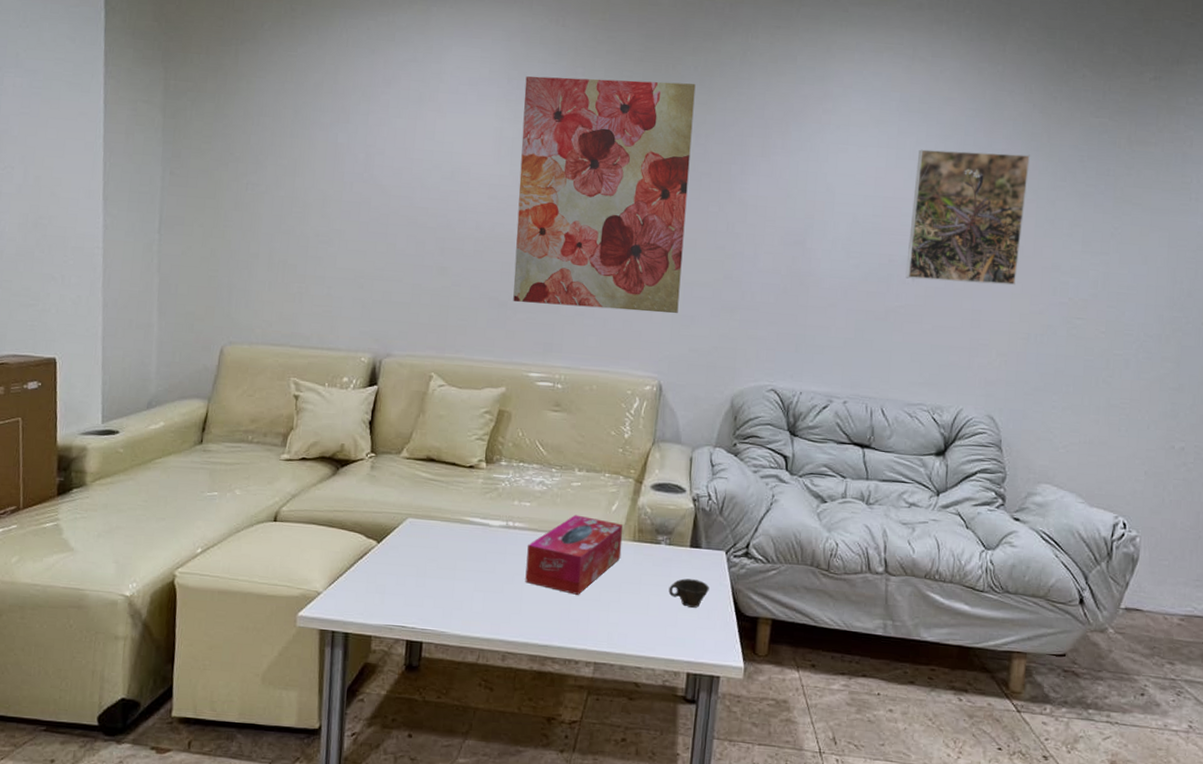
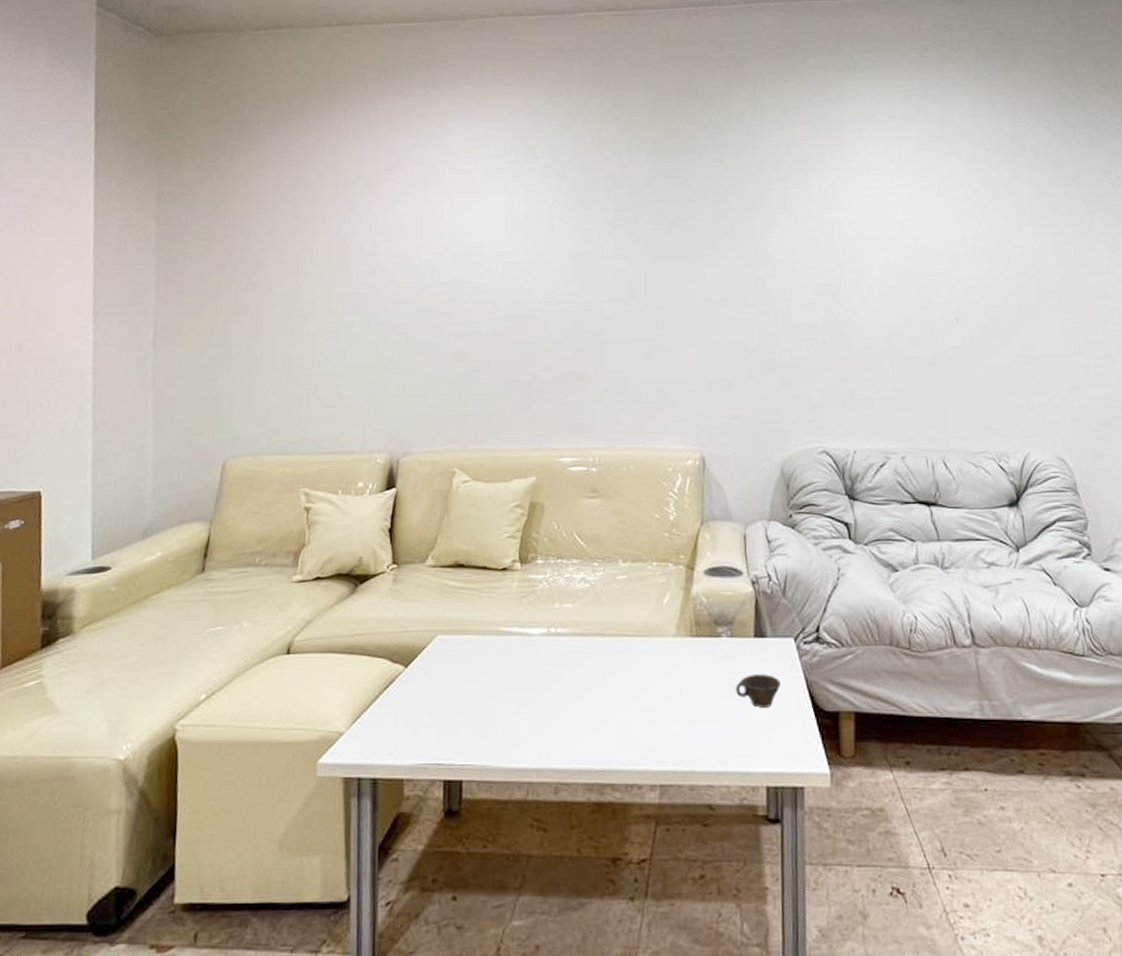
wall art: present [513,76,696,314] -> none [533,142,714,383]
tissue box: present [525,514,624,595] -> none [574,612,679,706]
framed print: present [905,149,1031,286] -> none [943,182,1064,320]

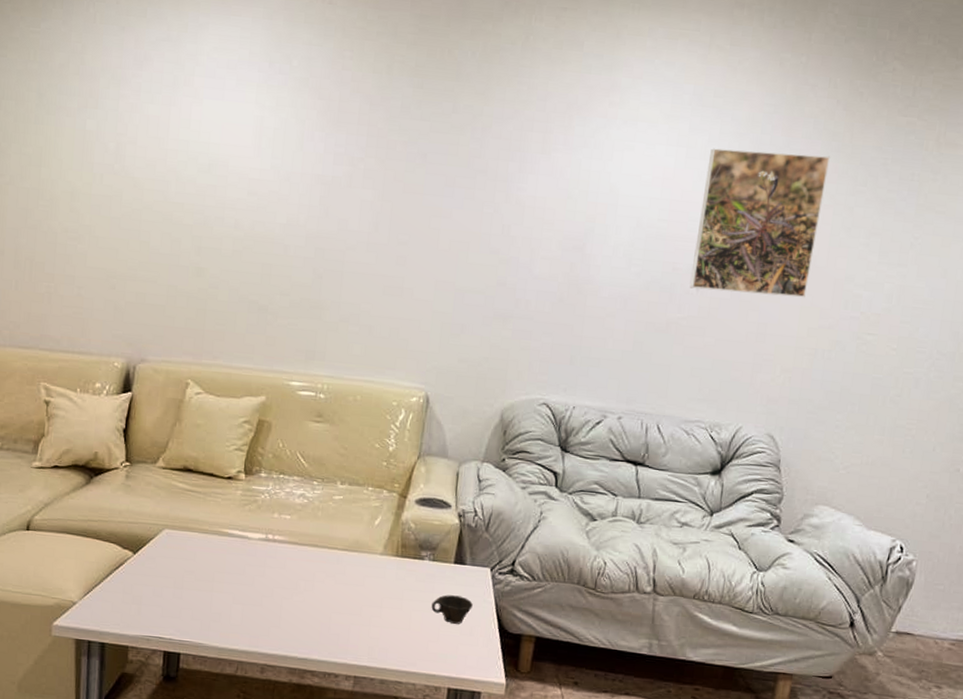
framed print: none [943,182,1064,320] -> present [689,148,831,298]

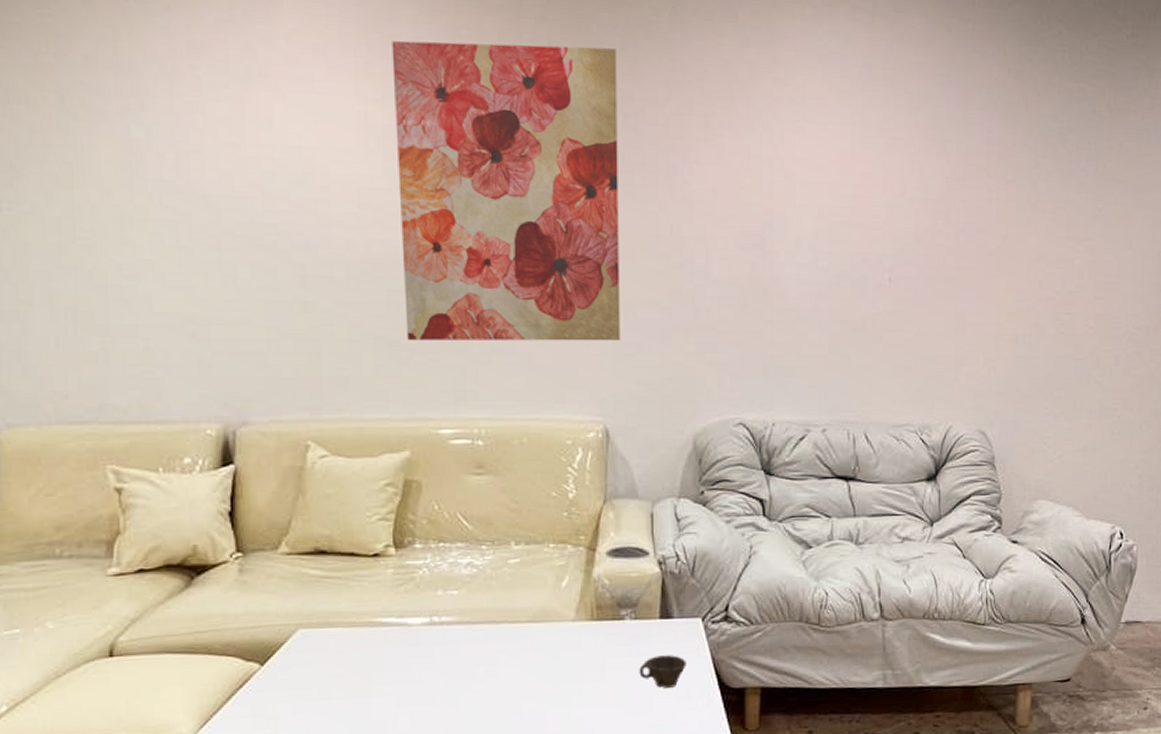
wall art: none [274,59,473,322] -> present [392,40,620,341]
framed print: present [689,148,831,298] -> none [881,125,1009,281]

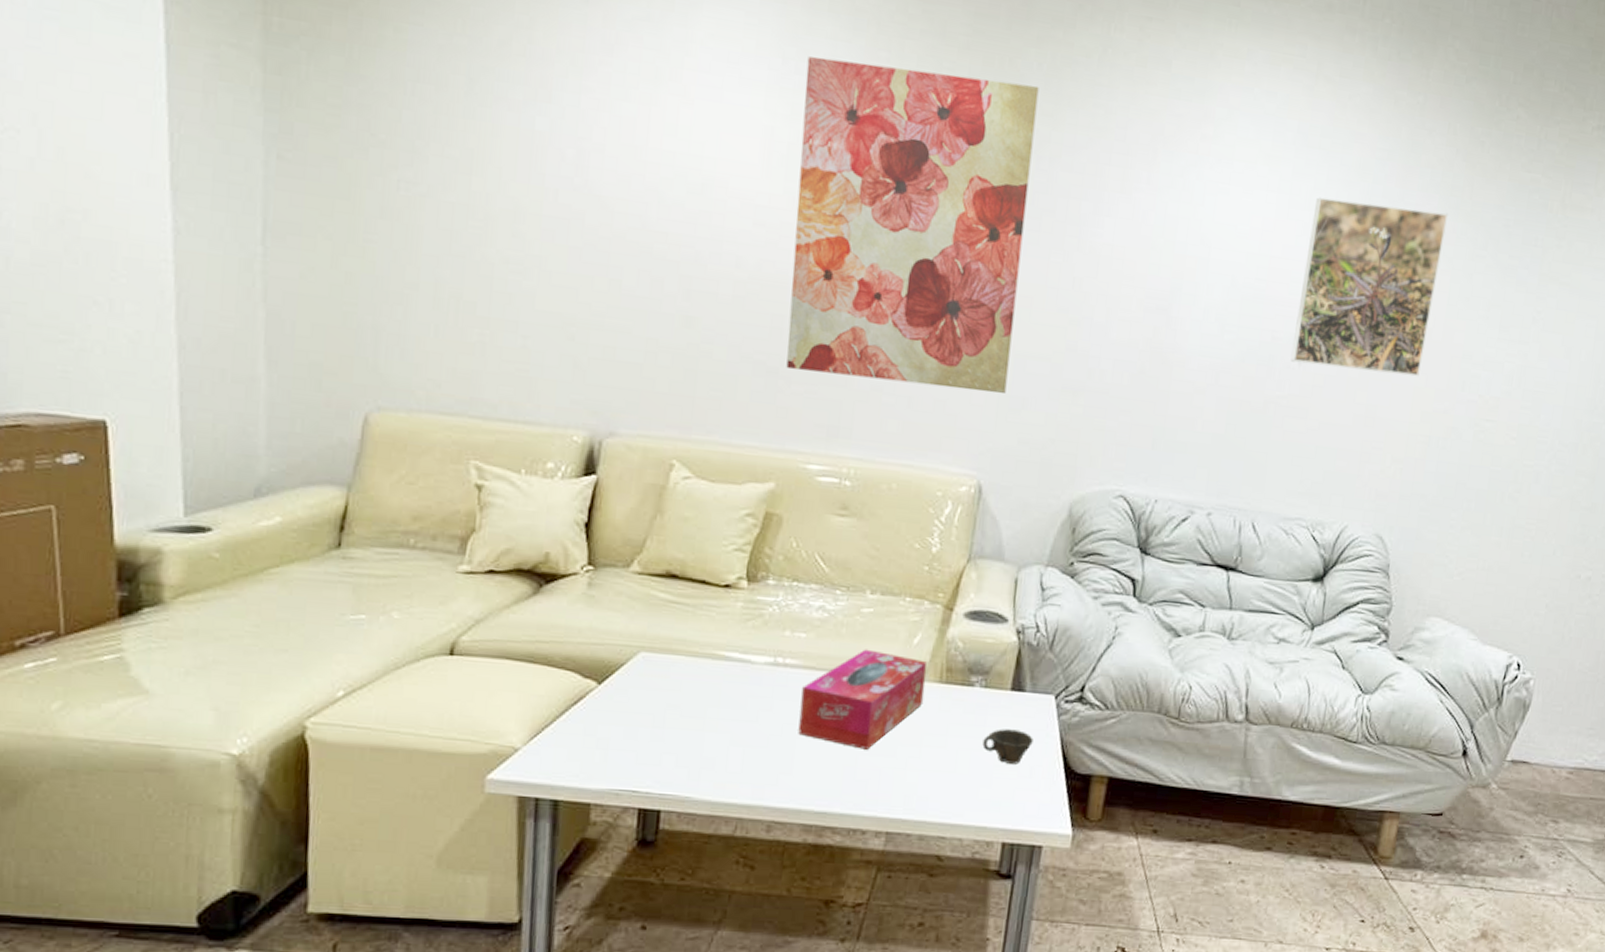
tissue box: none [461,597,578,693] -> present [798,649,928,750]
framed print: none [881,125,1009,281] -> present [1290,197,1449,377]

